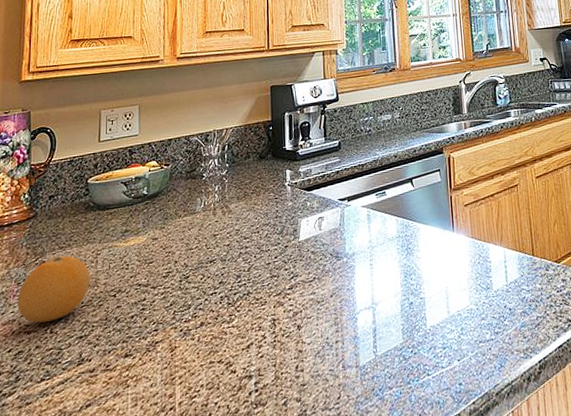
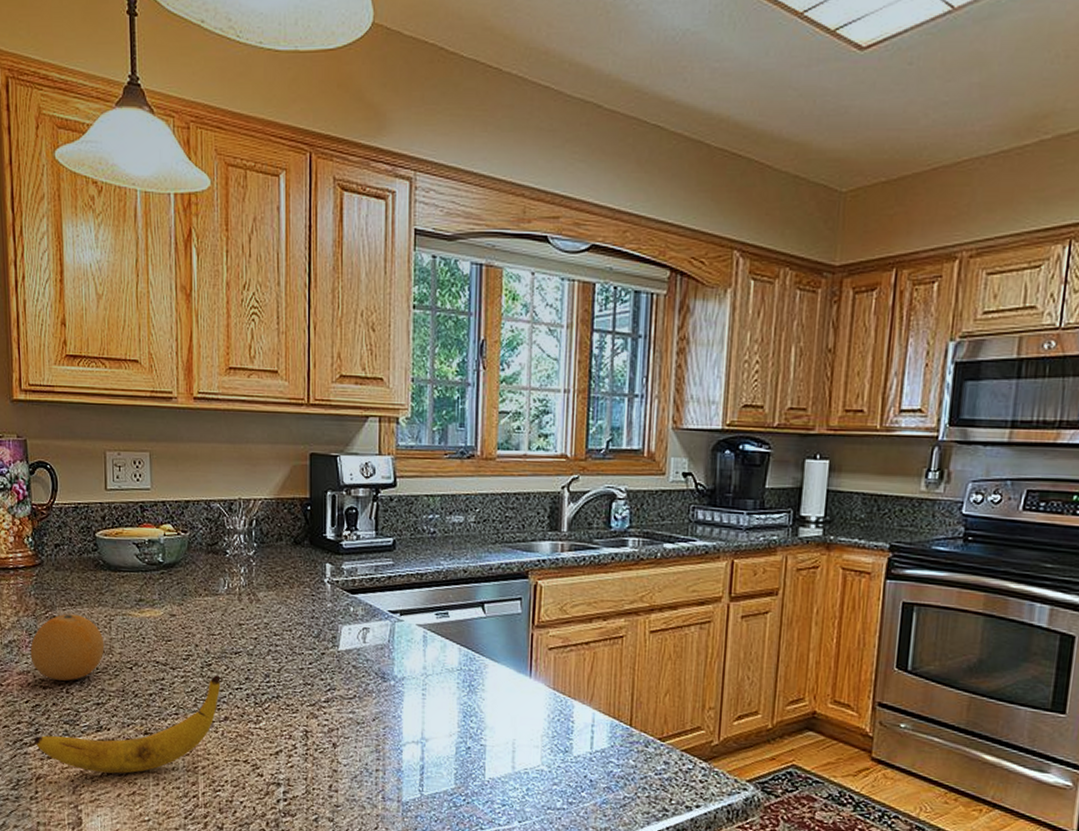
banana: none [13,285,197,409] -> present [33,675,221,774]

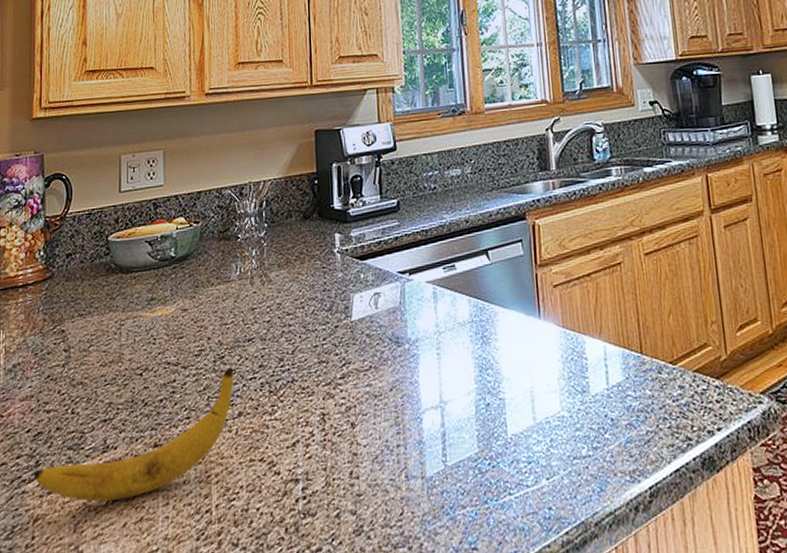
fruit: present [30,613,105,681] -> none [35,324,114,401]

